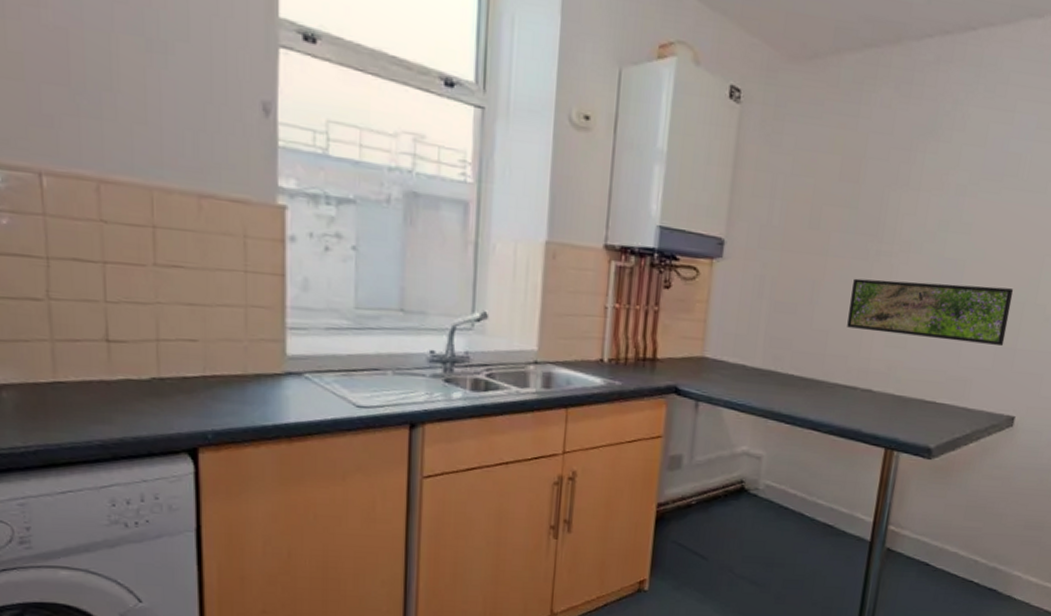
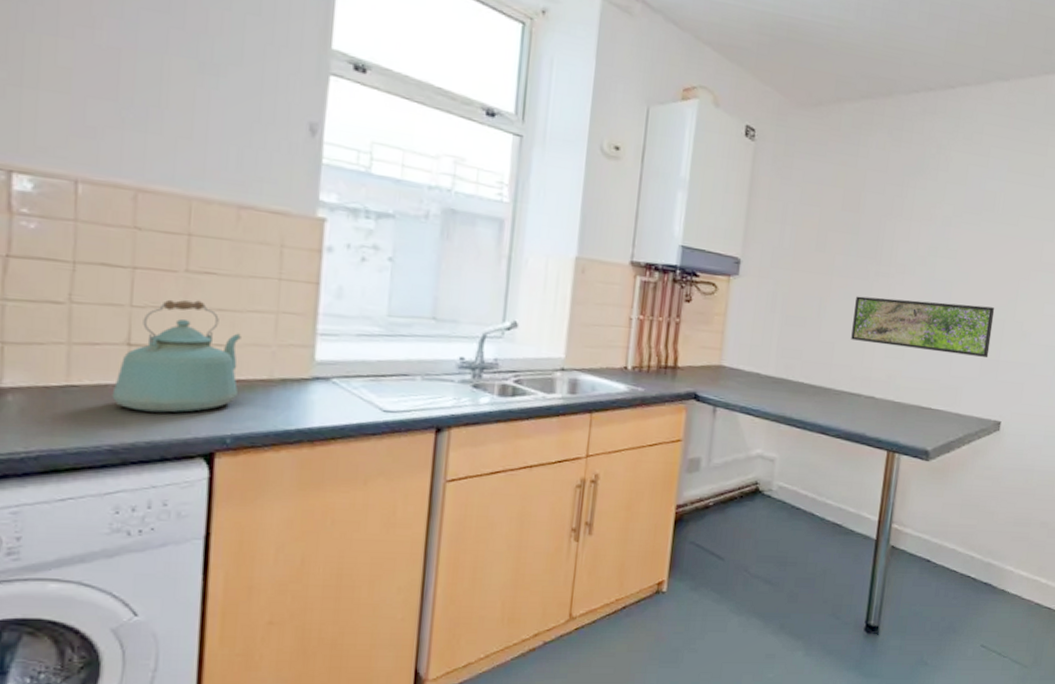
kettle: none [97,294,214,409] -> present [111,299,241,413]

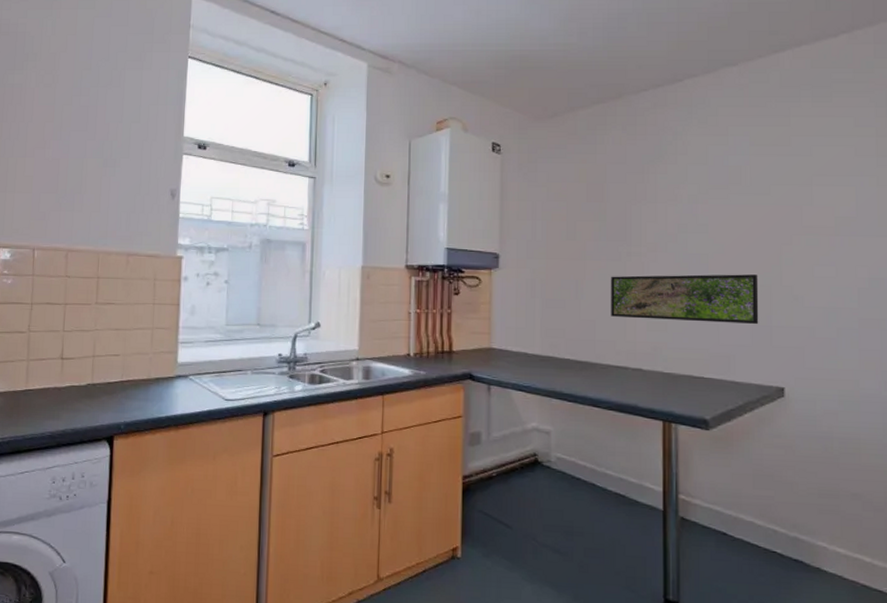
kettle: present [111,299,241,413] -> none [51,324,130,407]

